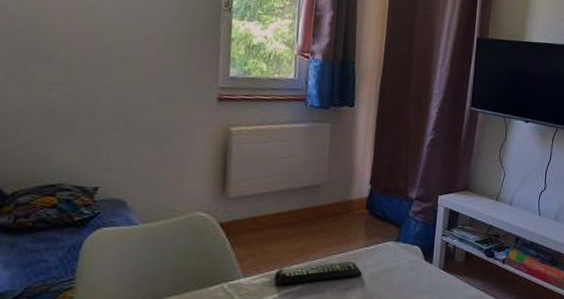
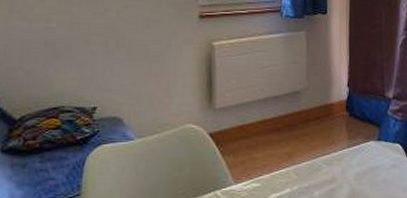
remote control: present [274,261,363,285] -> none [263,163,348,190]

